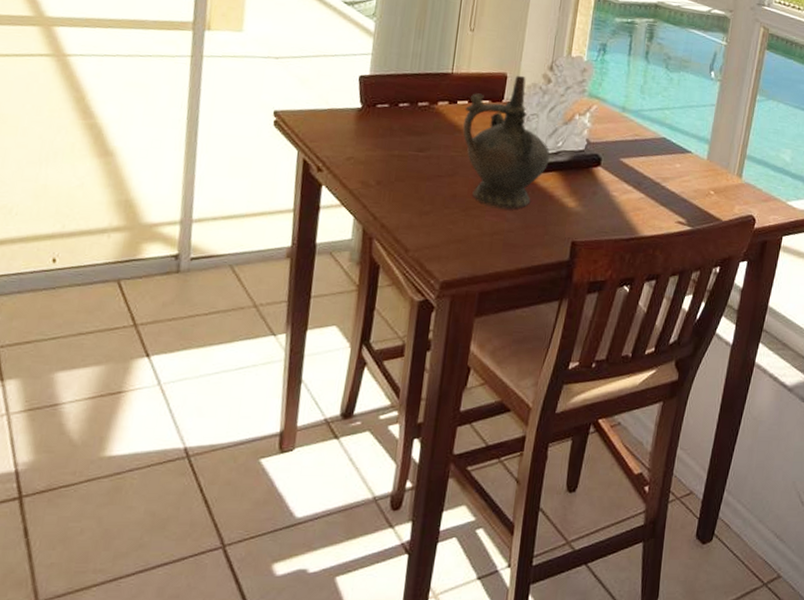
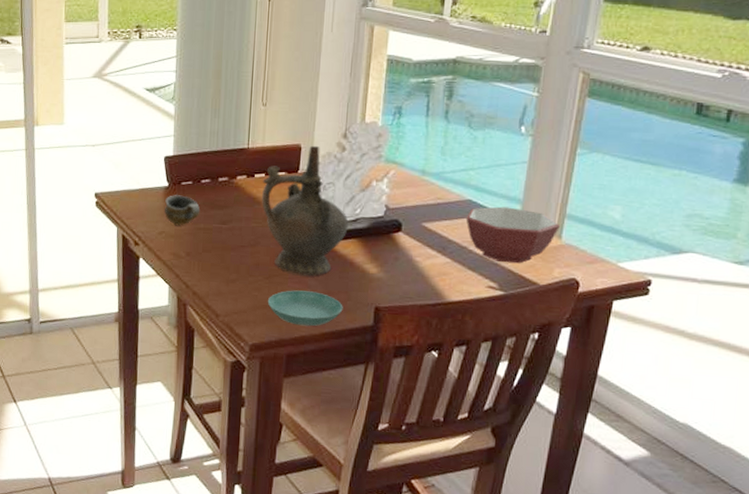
cup: none [355,118,396,152] -> present [165,195,201,226]
saucer: none [462,223,540,262] -> present [267,290,343,327]
bowl: none [660,145,741,201] -> present [466,206,560,264]

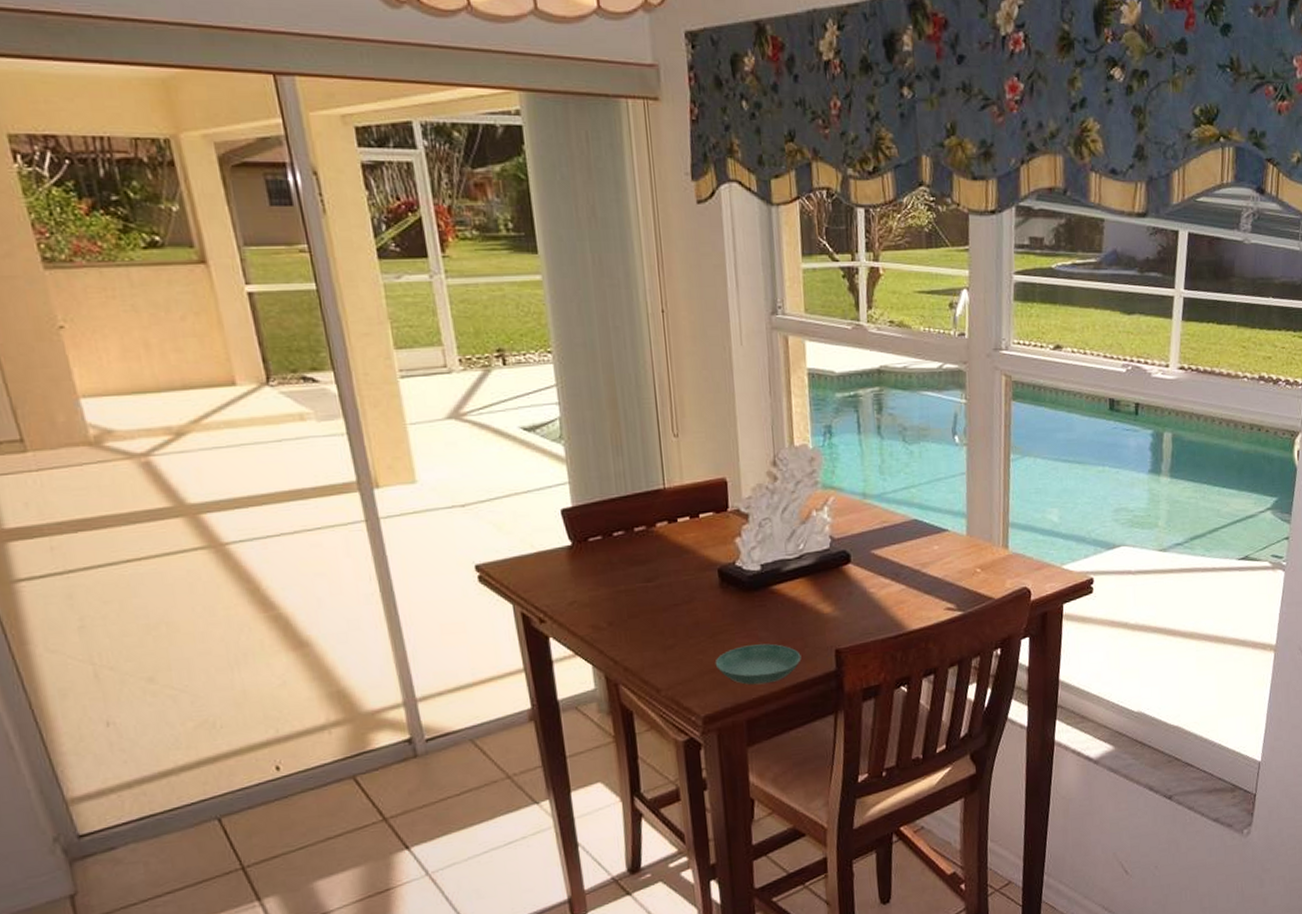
cup: present [165,195,201,226] -> none [571,554,618,592]
ceremonial vessel: present [262,145,349,276] -> none [687,477,794,628]
bowl: present [466,206,560,264] -> none [914,522,1005,581]

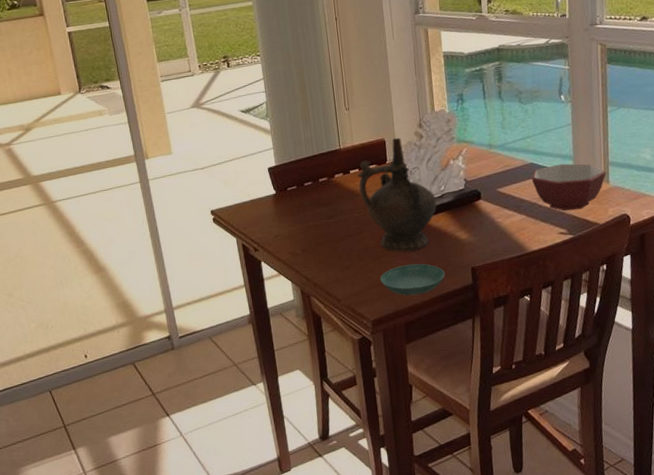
ceremonial vessel: none [687,477,794,628] -> present [357,137,437,252]
bowl: none [914,522,1005,581] -> present [531,163,606,211]

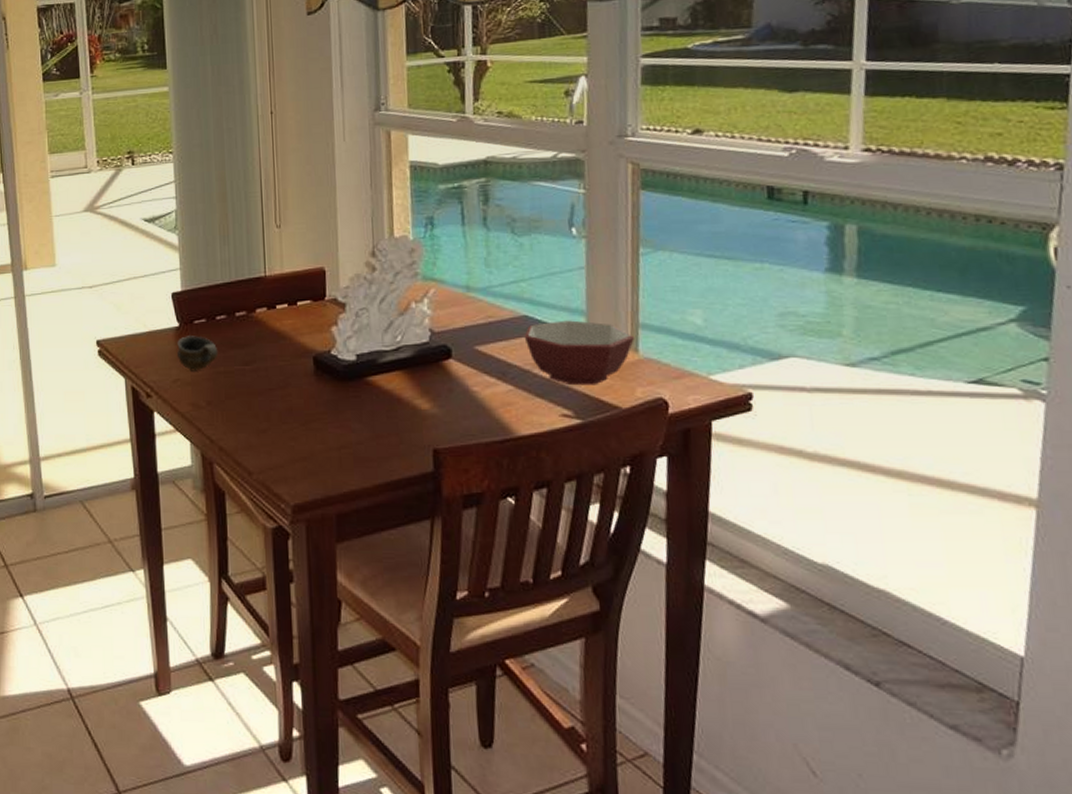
cup: none [275,199,308,228] -> present [177,336,219,371]
ceremonial vessel: present [357,137,437,252] -> none [285,267,390,418]
saucer: present [380,263,445,296] -> none [306,436,396,478]

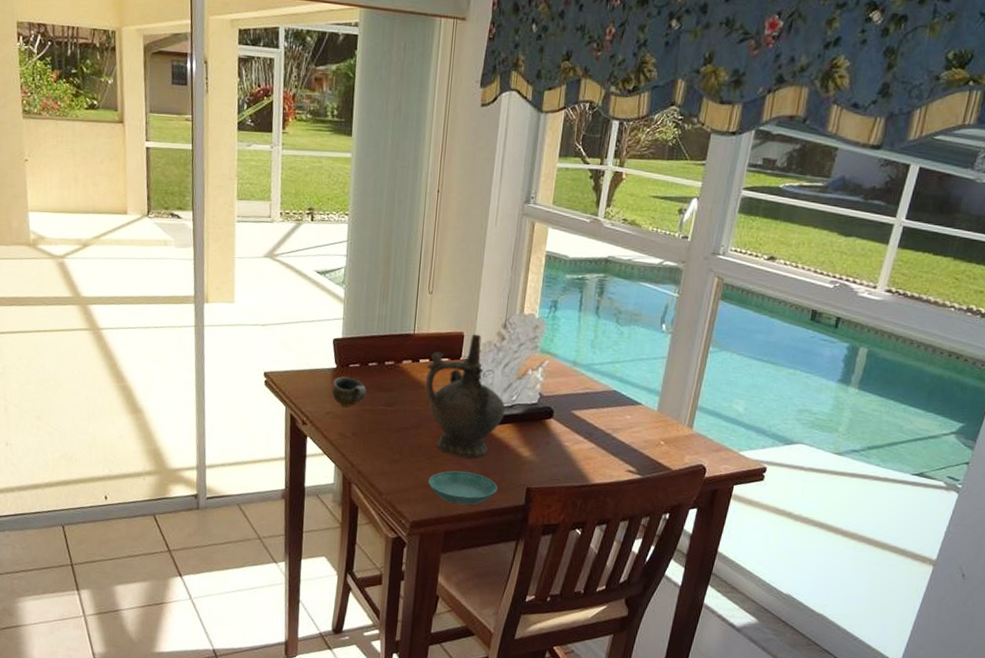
ceremonial vessel: none [285,267,390,418] -> present [425,334,506,458]
saucer: none [306,436,396,478] -> present [428,471,498,505]
bowl: present [524,320,634,386] -> none [610,397,692,451]

